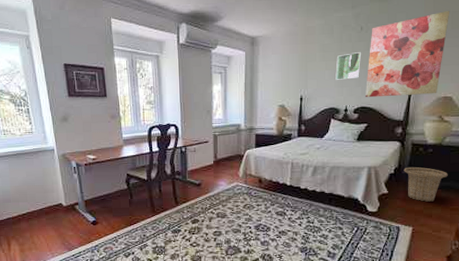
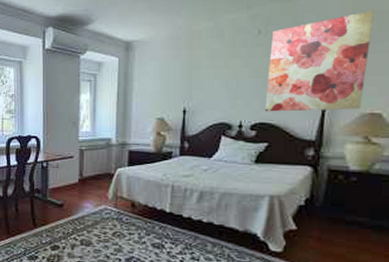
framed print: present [335,52,362,80] -> none [227,59,260,91]
basket: present [404,166,448,202] -> none [318,198,380,244]

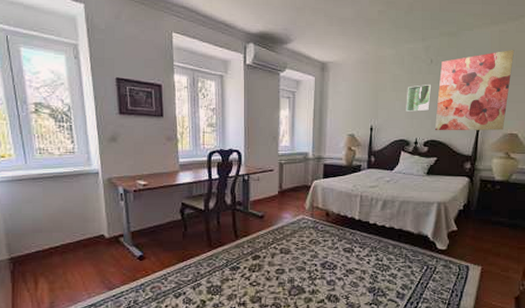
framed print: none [227,59,260,91] -> present [406,85,432,112]

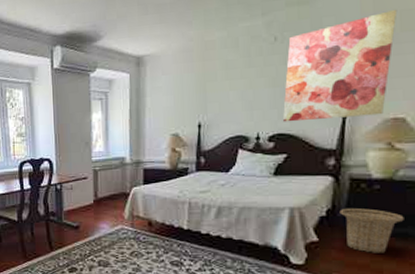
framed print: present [406,85,432,112] -> none [242,67,277,102]
basket: none [472,203,515,240] -> present [339,207,404,253]

